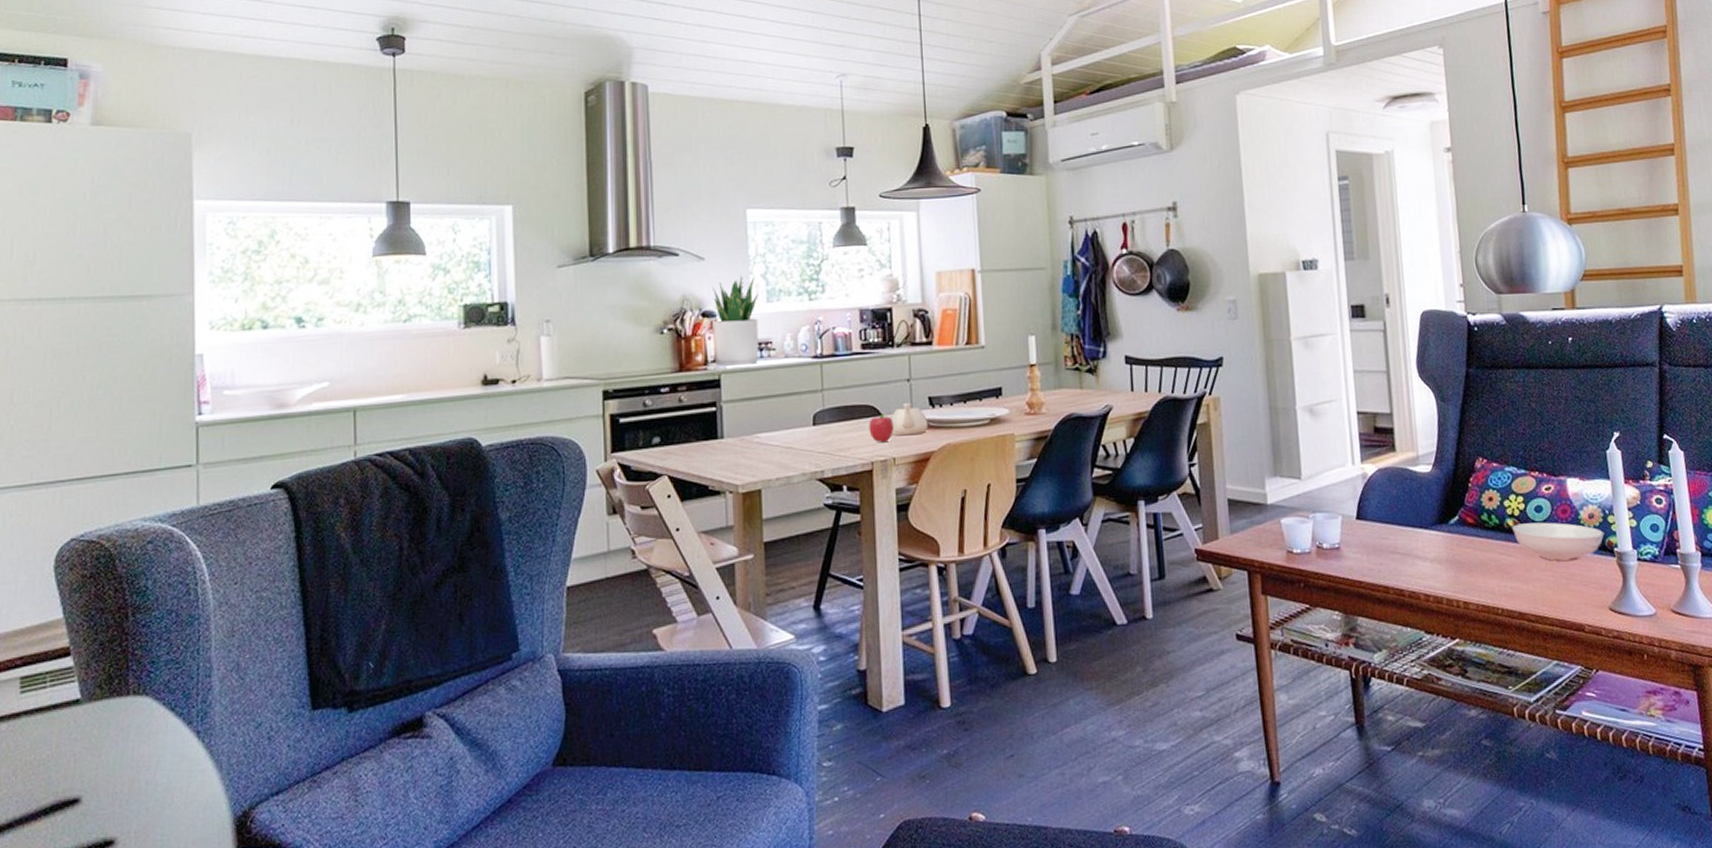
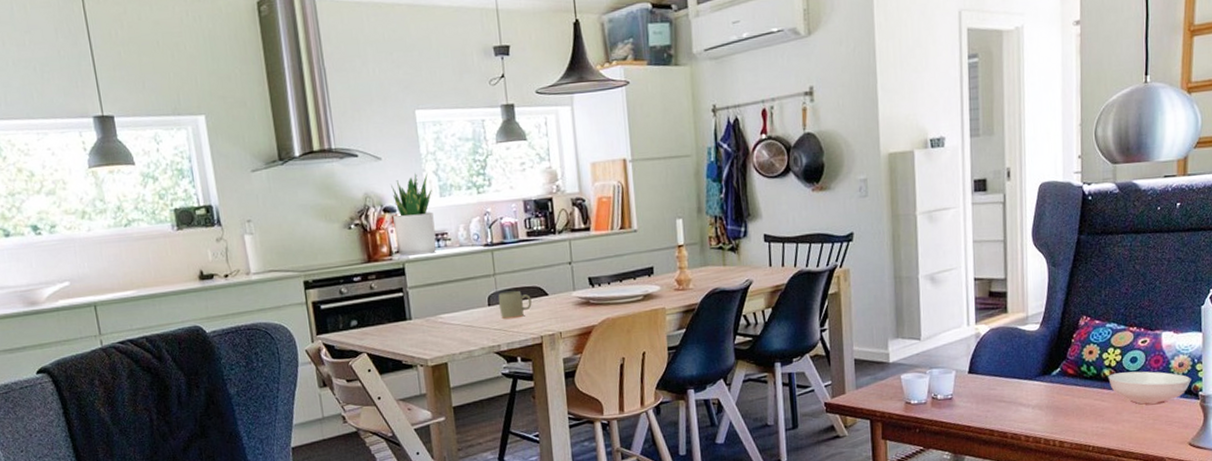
mug: none [824,409,863,442] -> present [498,290,532,320]
fruit: present [869,414,894,443] -> none [537,294,559,319]
teapot: present [890,402,929,436] -> none [555,283,590,313]

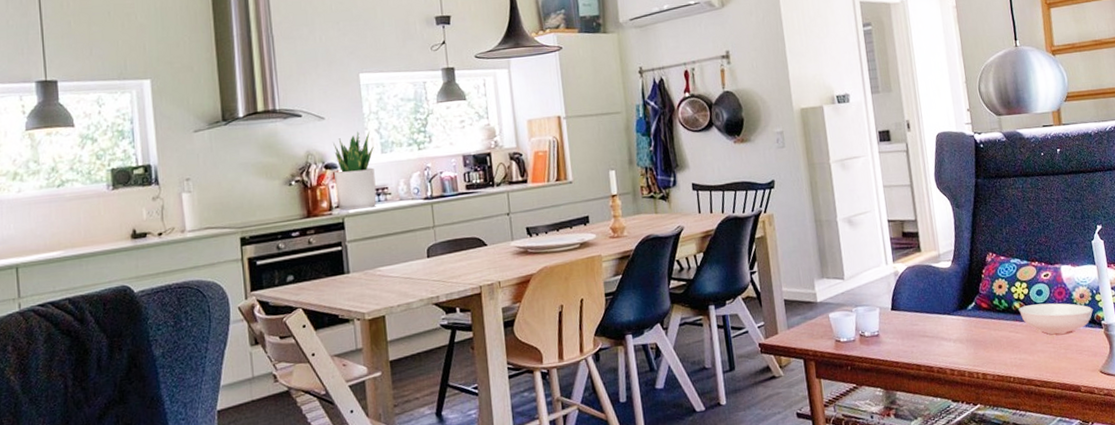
mug: present [498,290,532,320] -> none [437,242,471,271]

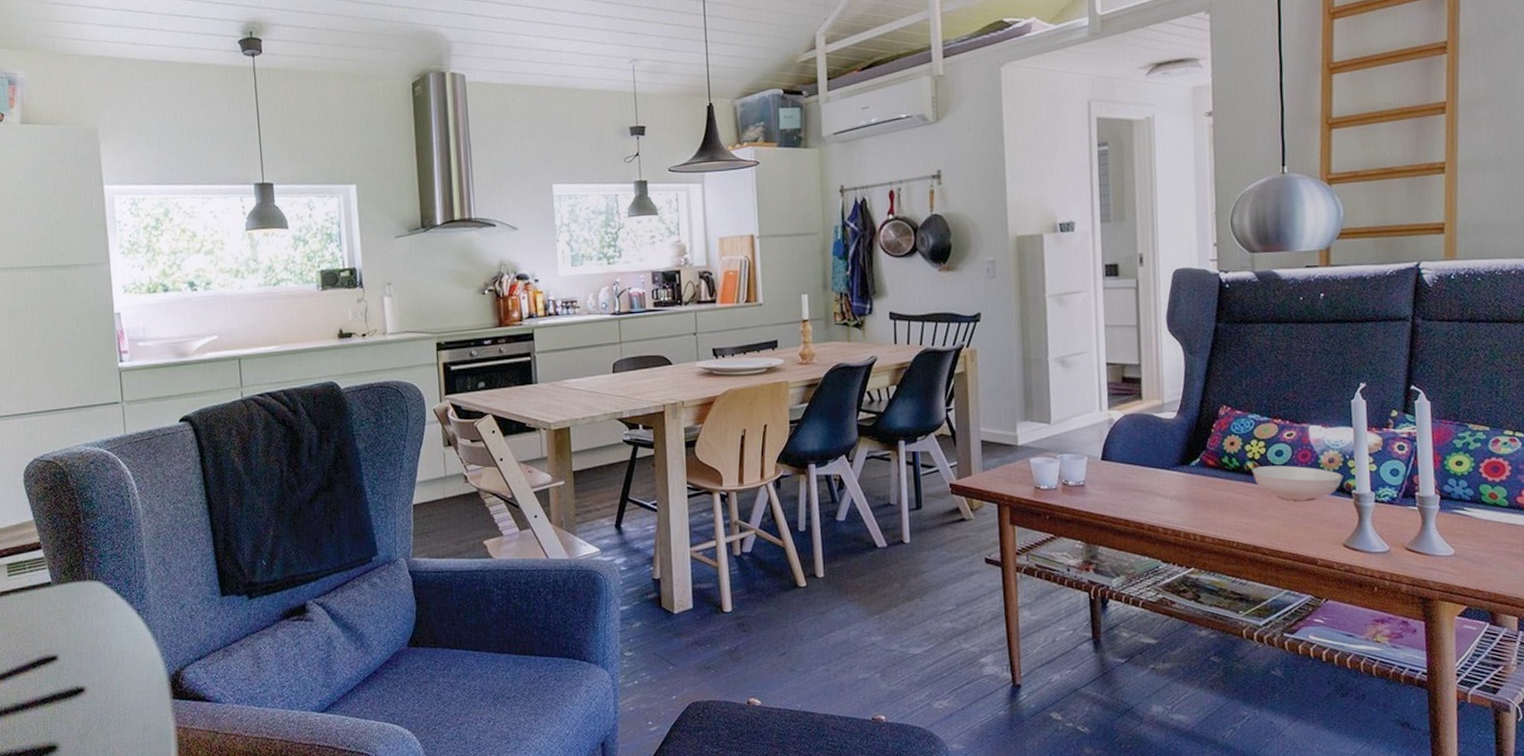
planter: present [333,131,377,211] -> none [525,243,566,322]

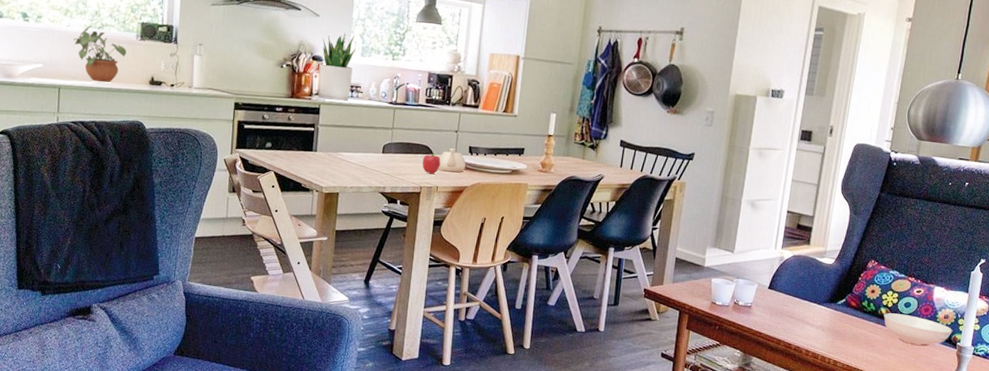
potted plant: none [248,283,308,346] -> present [73,25,127,83]
planter: none [525,243,566,322] -> present [317,33,356,101]
fruit: none [660,363,682,388] -> present [422,153,441,175]
teapot: none [679,353,713,383] -> present [439,147,466,173]

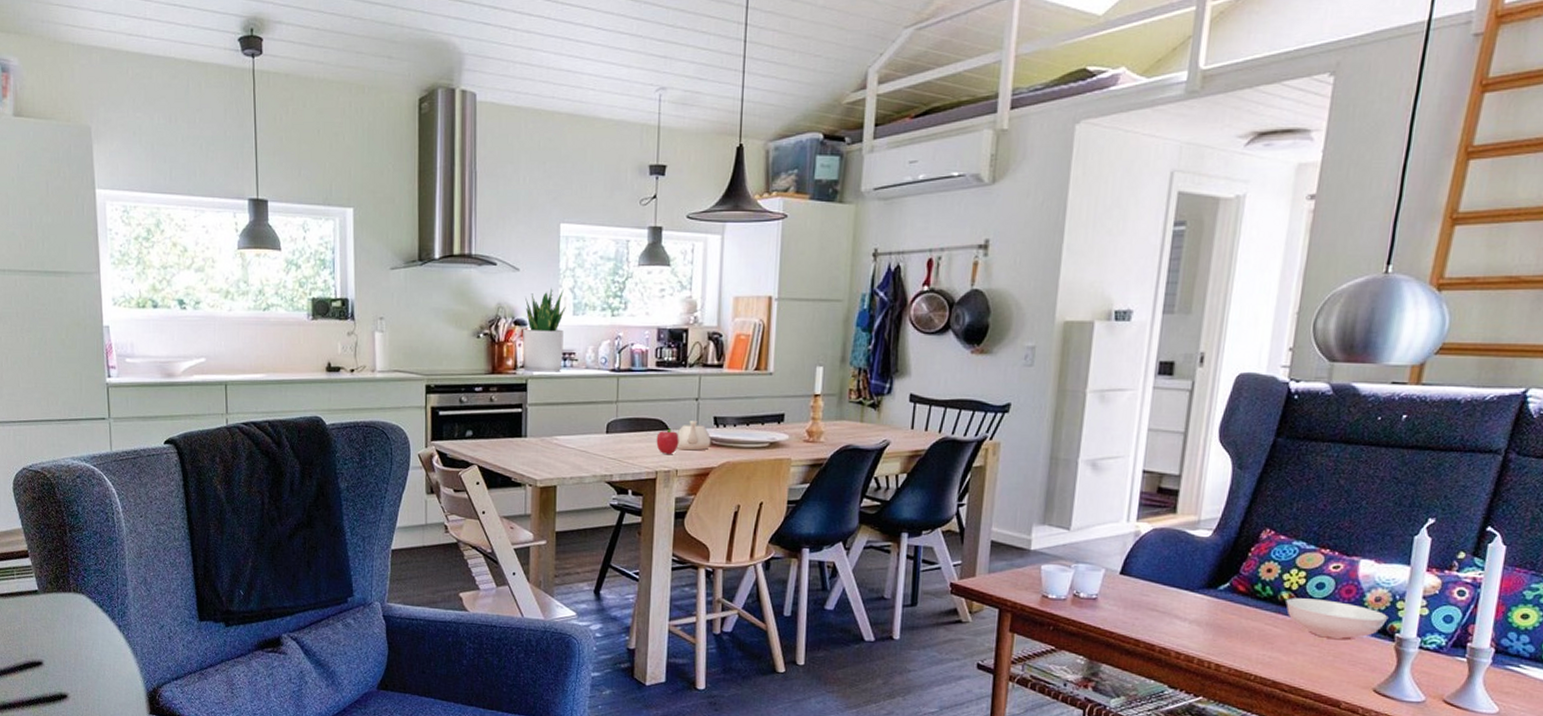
potted plant: present [73,25,127,83] -> none [237,307,297,374]

